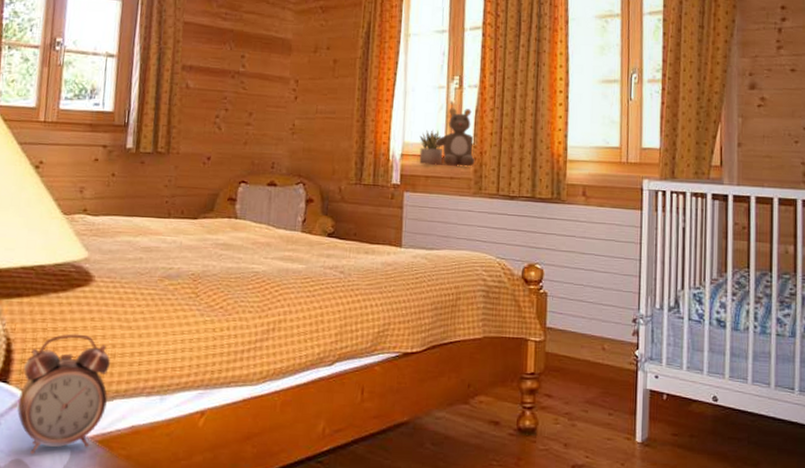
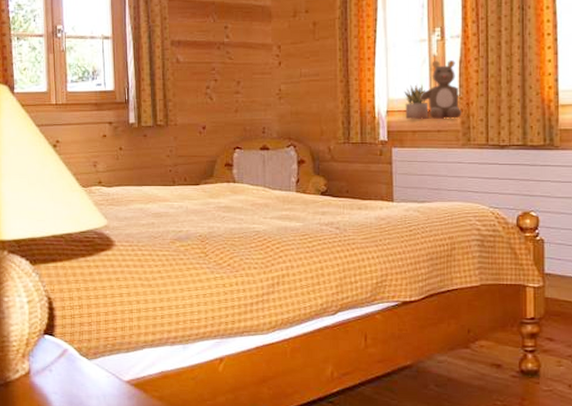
alarm clock: present [17,334,111,455] -> none [65,292,138,396]

